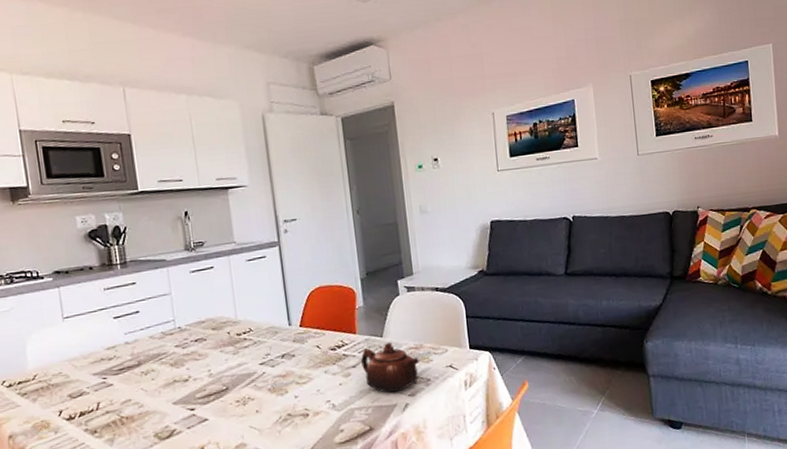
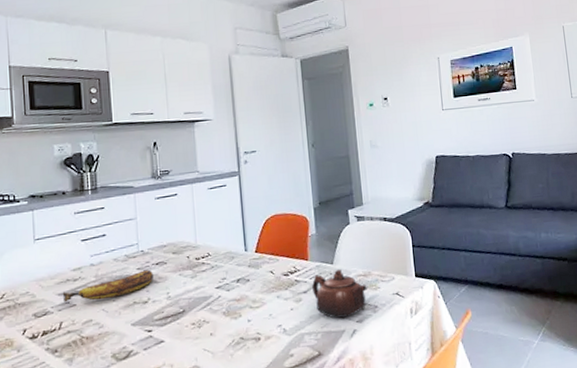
banana: none [97,347,193,383] -> present [62,269,153,303]

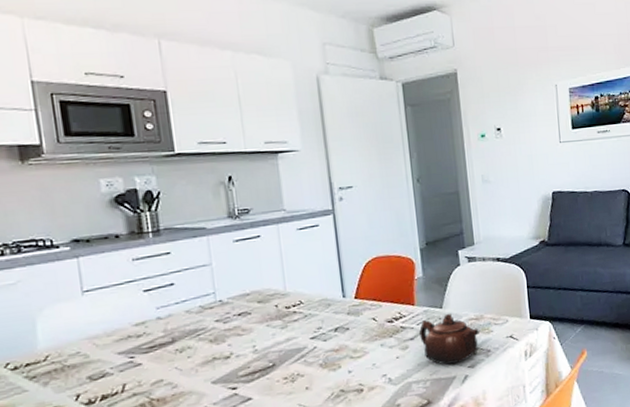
banana: present [62,269,153,303] -> none [123,321,236,362]

